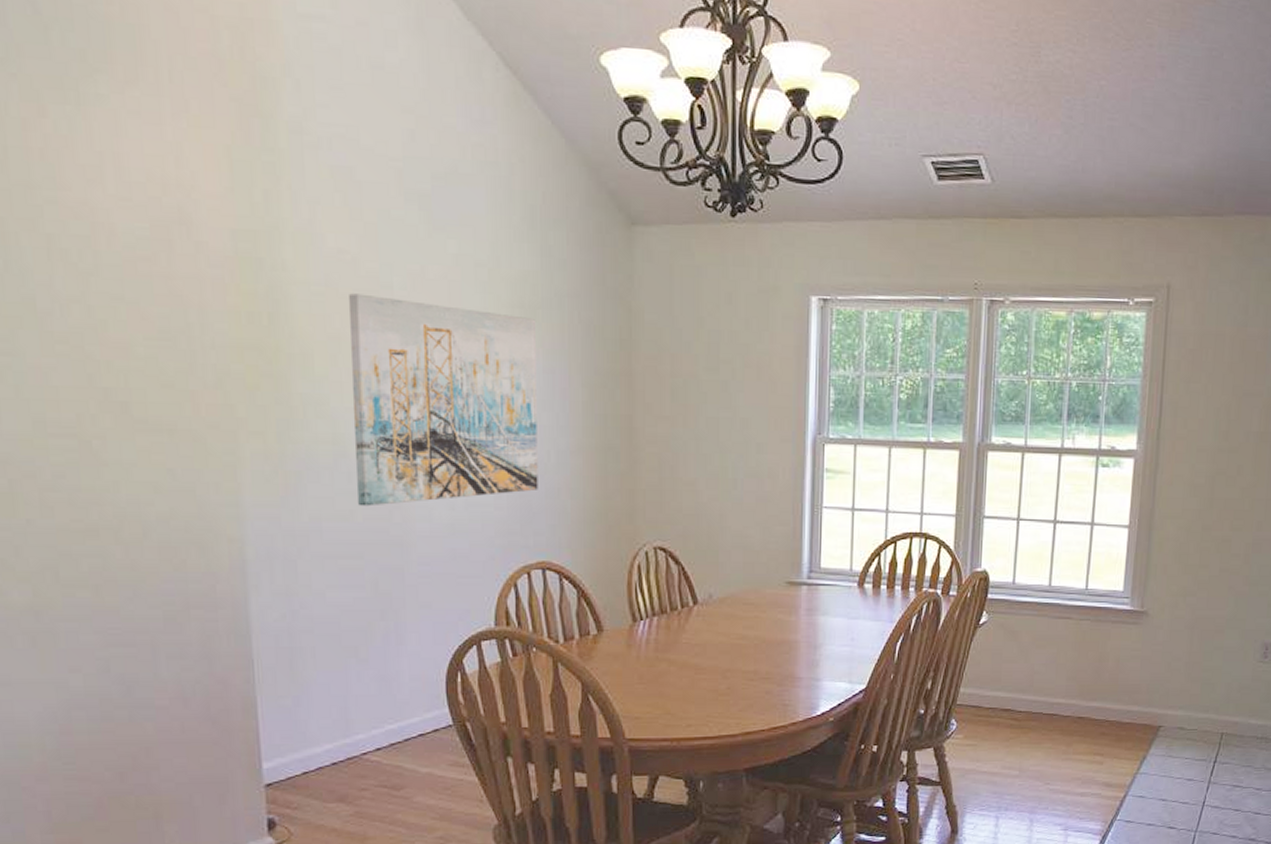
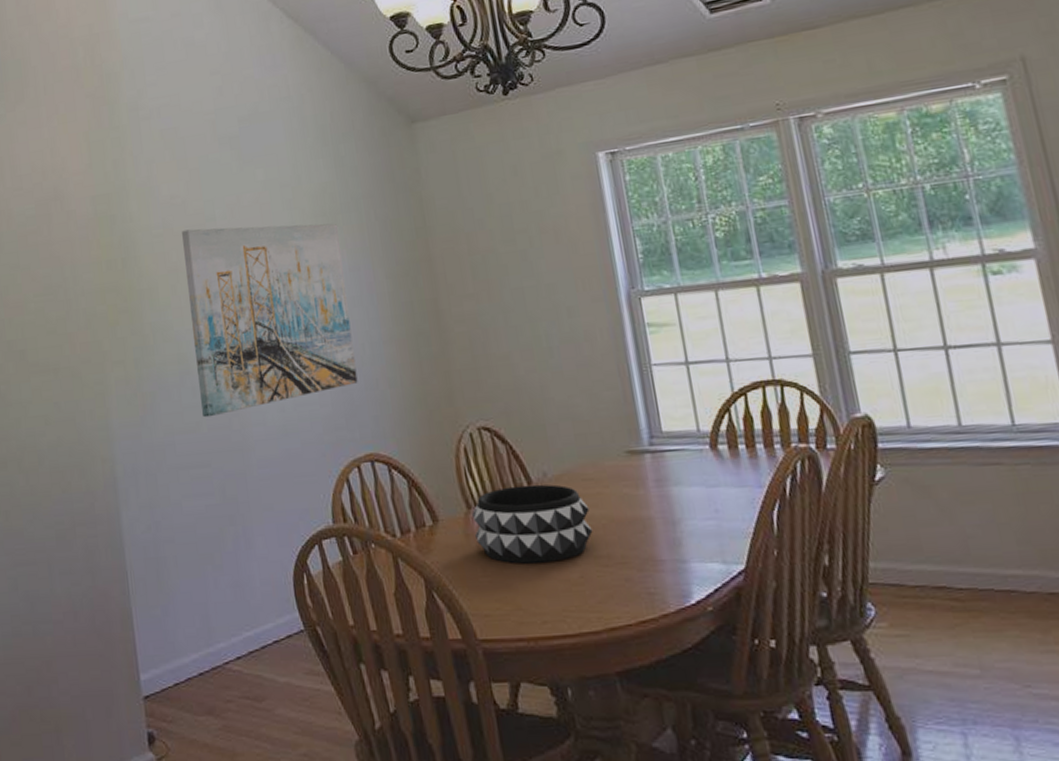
decorative bowl: none [636,604,745,674] -> present [472,484,593,564]

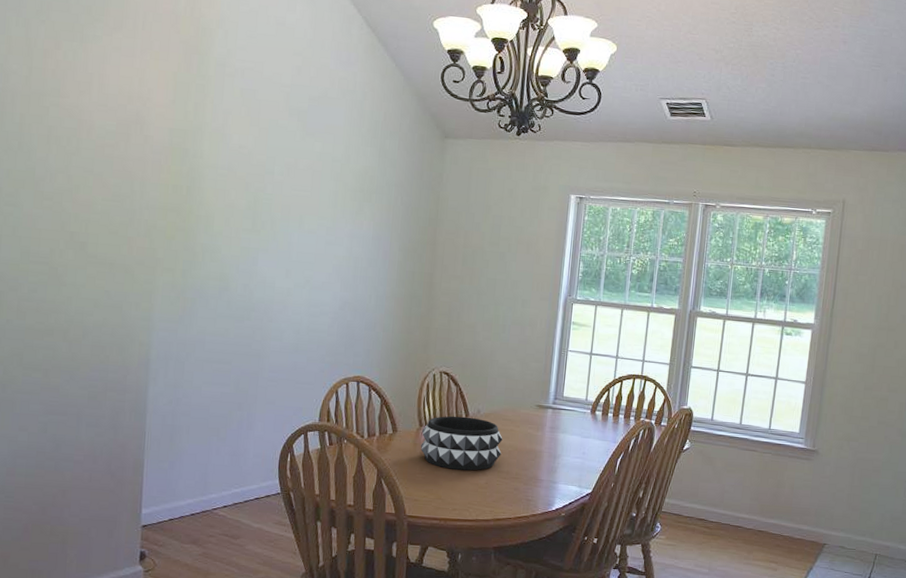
wall art: present [182,223,358,418] -> none [231,176,371,327]

